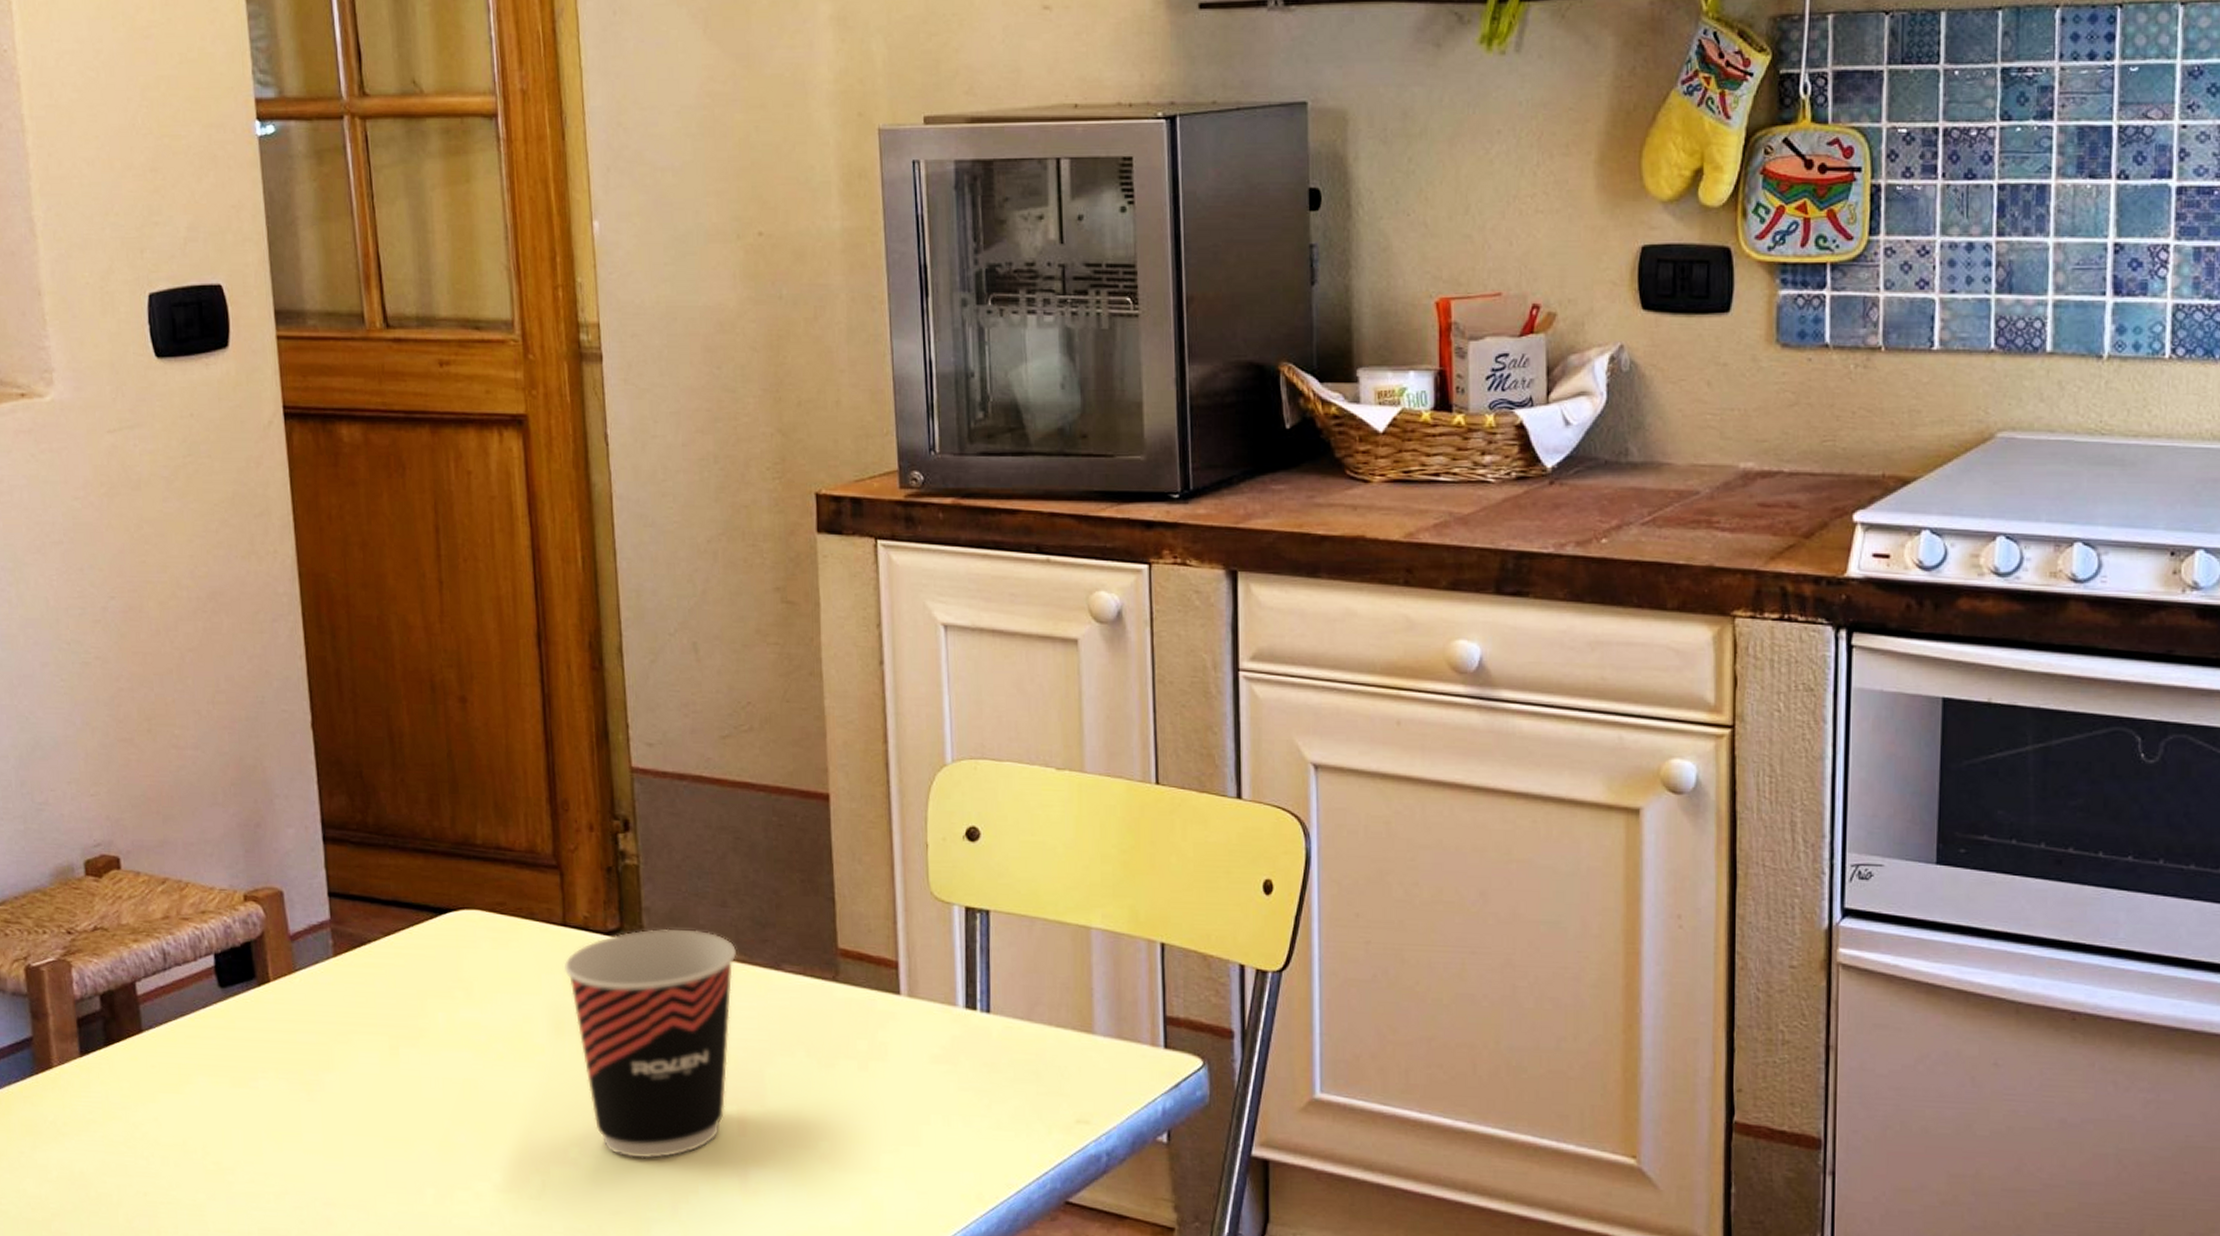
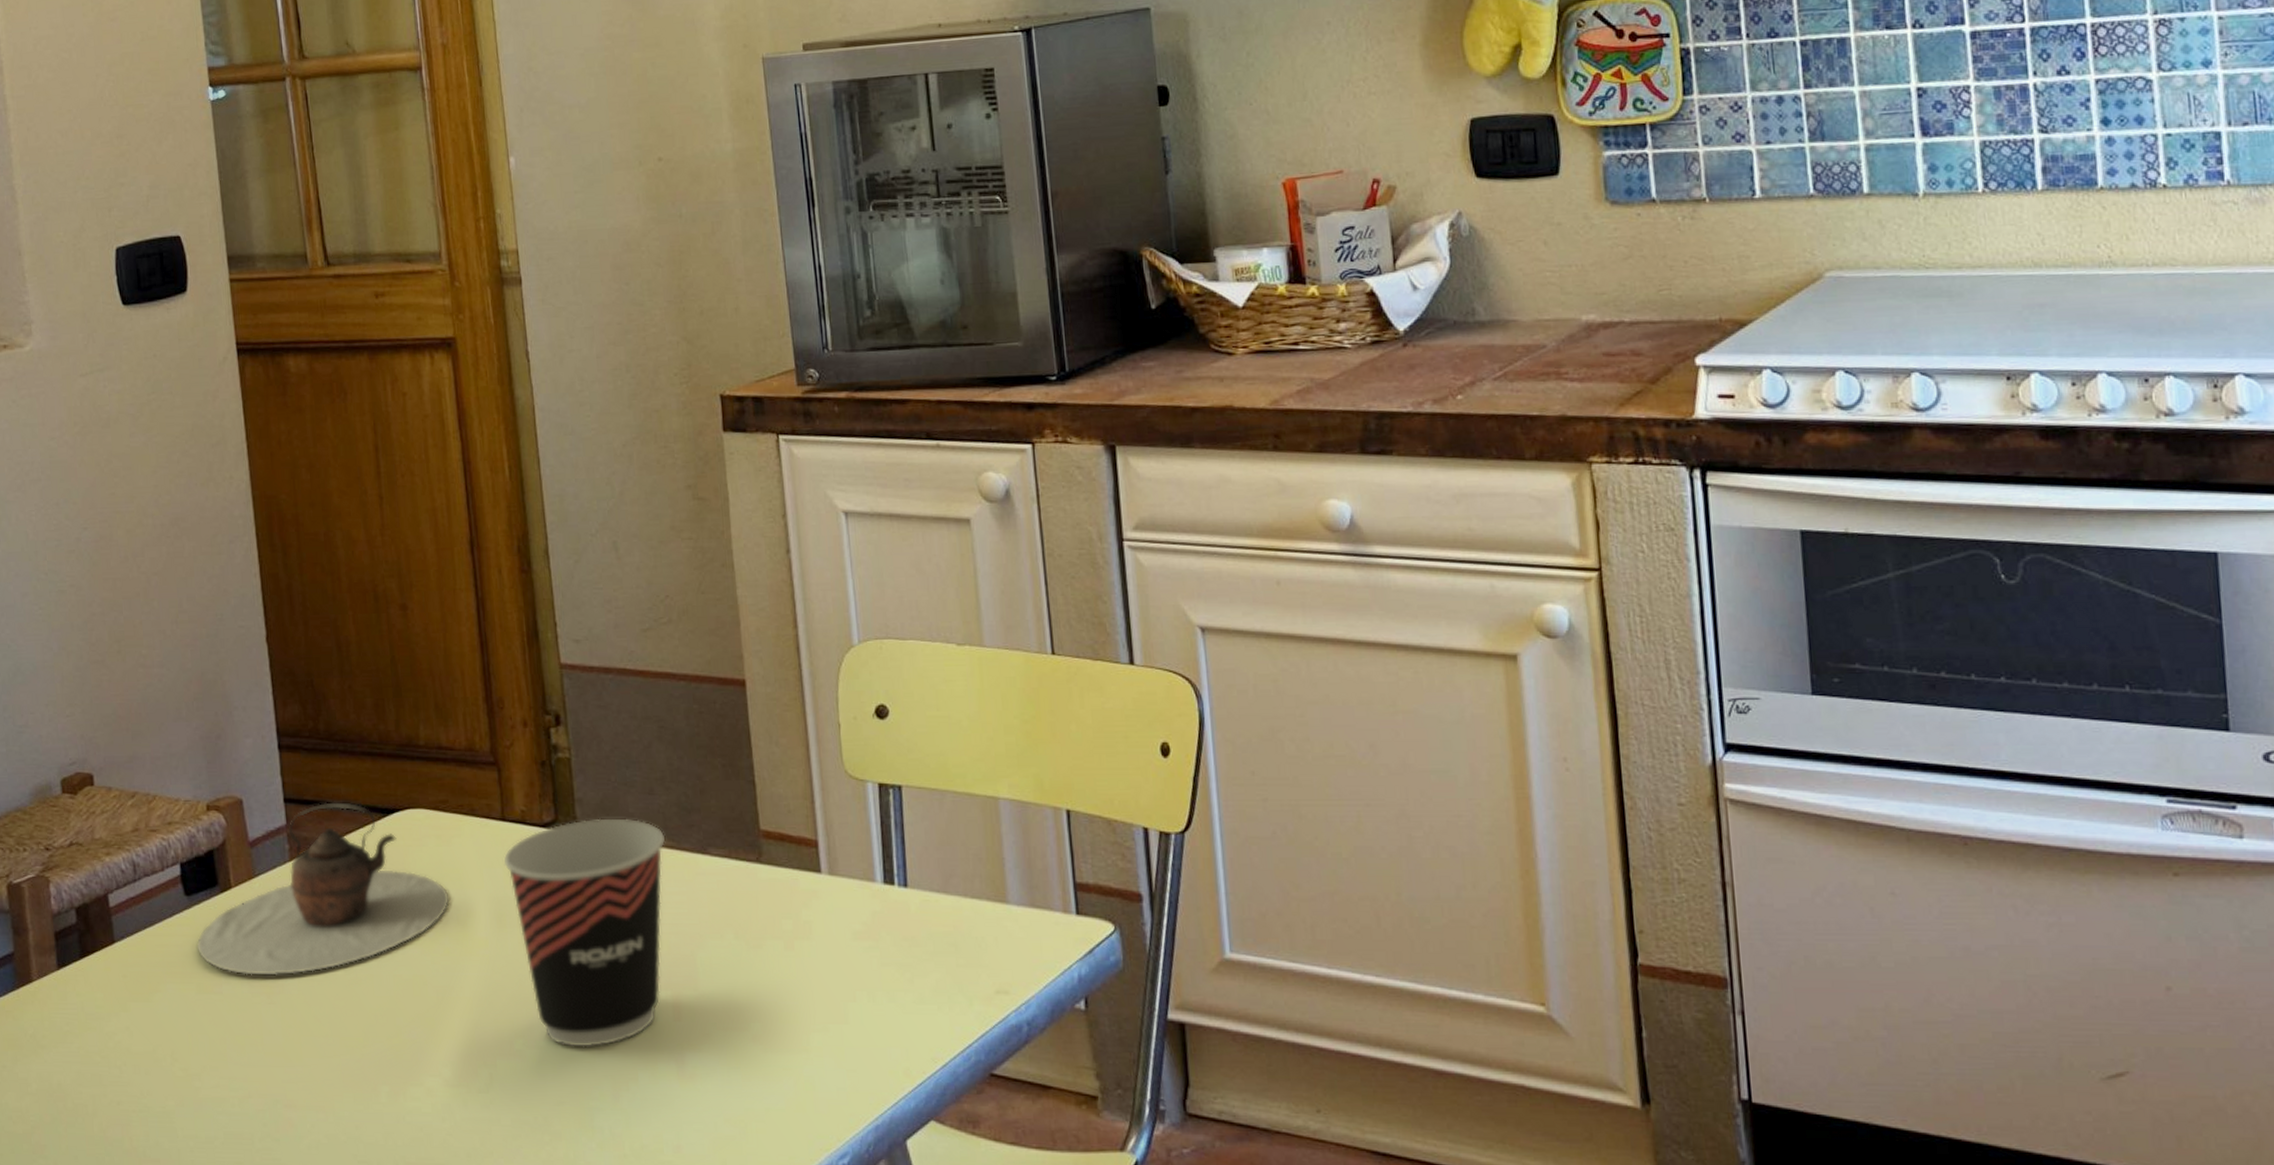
teapot: none [231,898,505,1073] -> present [196,802,450,976]

